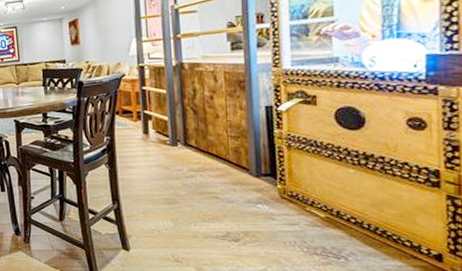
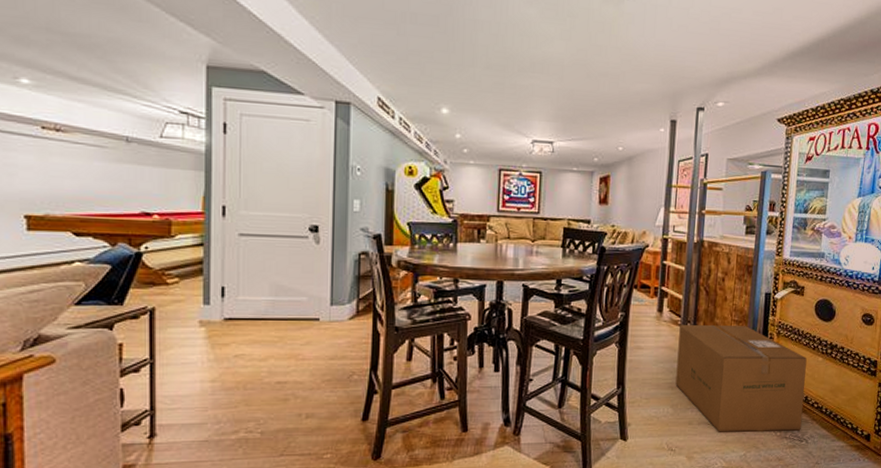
box: none [169,141,336,247] -> present [675,324,807,432]

